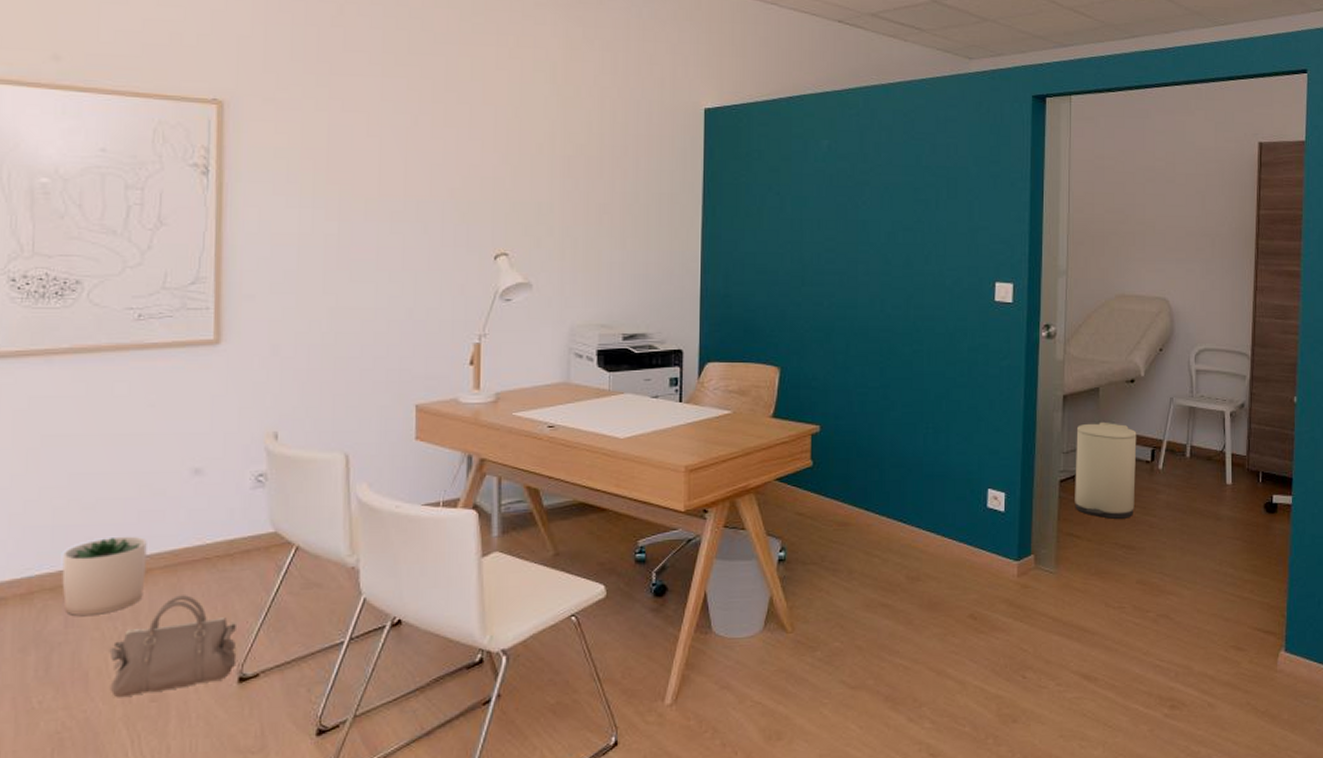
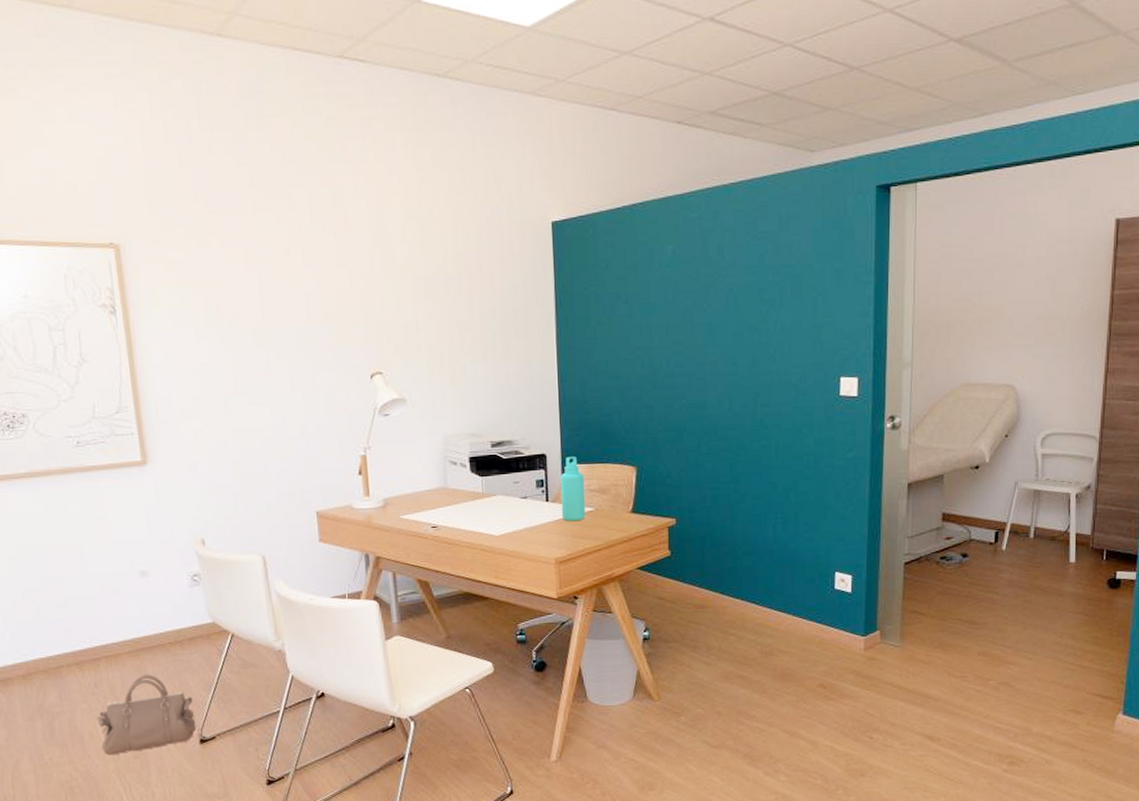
planter: present [62,536,147,617] -> none [49,627,116,692]
water bottle: none [695,354,722,425] -> present [559,457,585,522]
pedal bin: present [1075,421,1137,519] -> none [919,507,981,597]

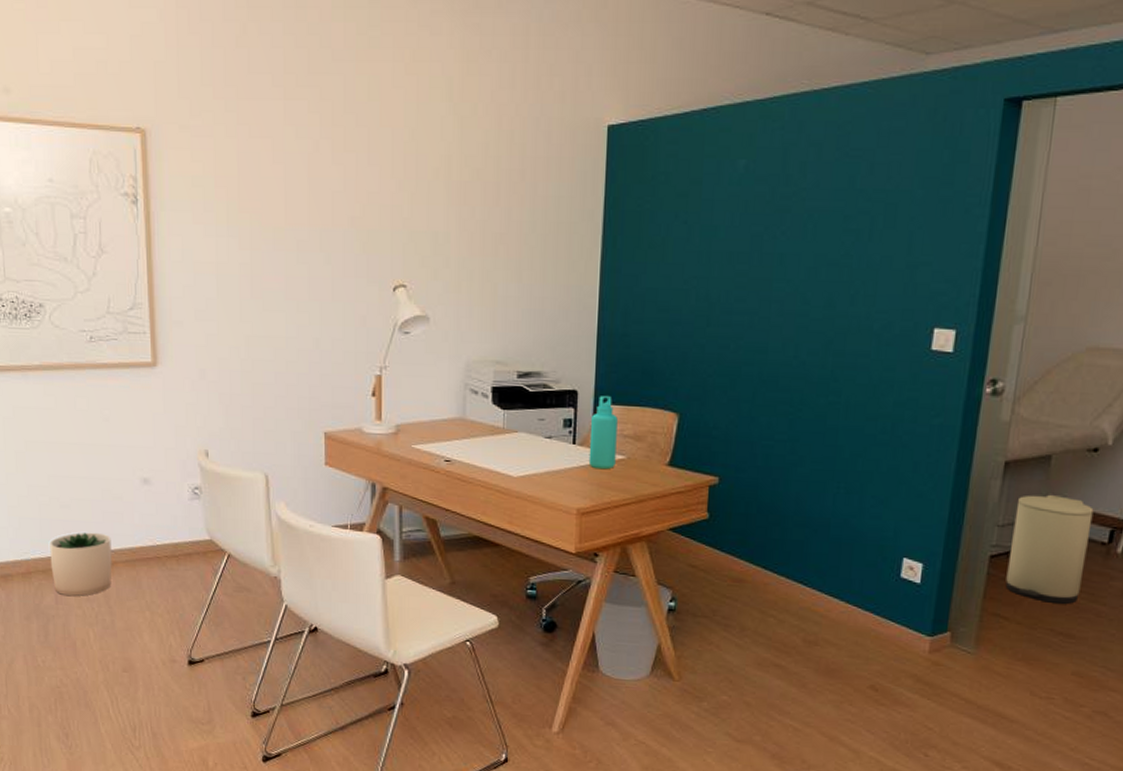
planter: none [49,627,116,692] -> present [49,532,112,597]
shoulder bag: present [96,674,197,756] -> none [90,586,186,666]
pedal bin: none [919,507,981,597] -> present [1005,494,1094,604]

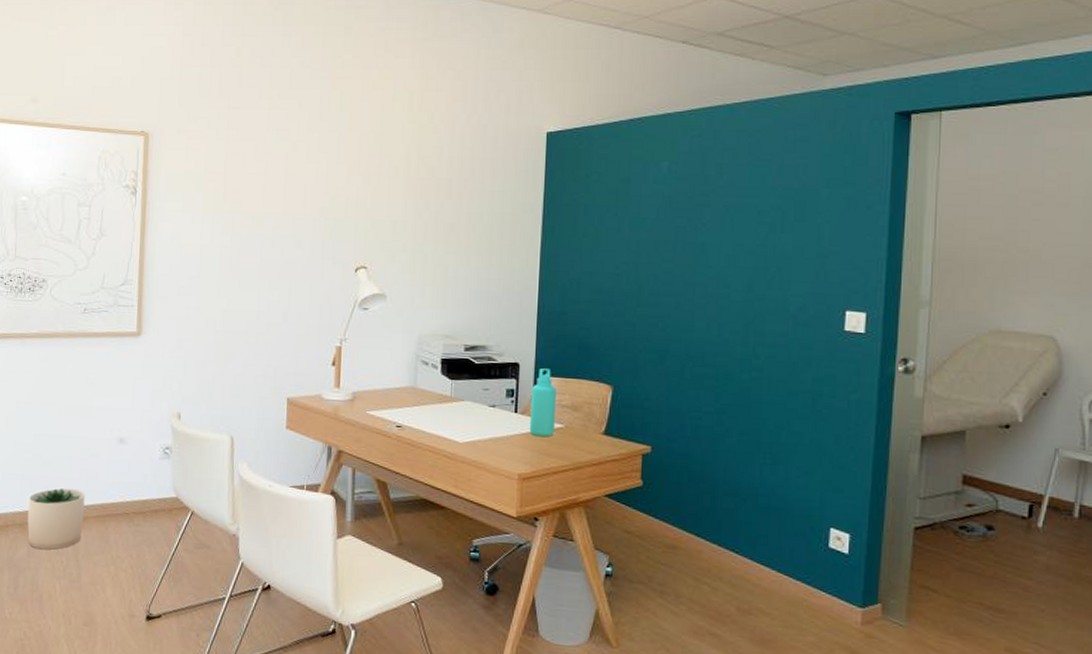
pedal bin: present [1005,494,1094,604] -> none [931,468,1011,578]

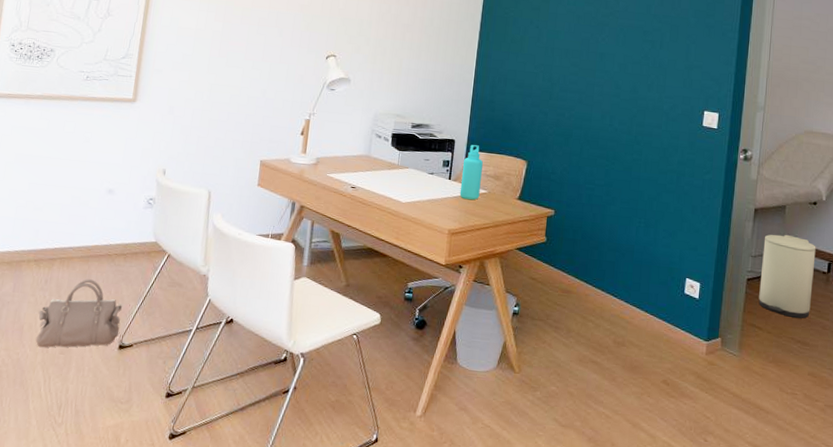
planter: present [27,488,85,550] -> none [14,231,72,286]
shoulder bag: none [56,541,146,619] -> present [35,279,122,348]
pedal bin: none [931,468,1011,578] -> present [758,234,816,319]

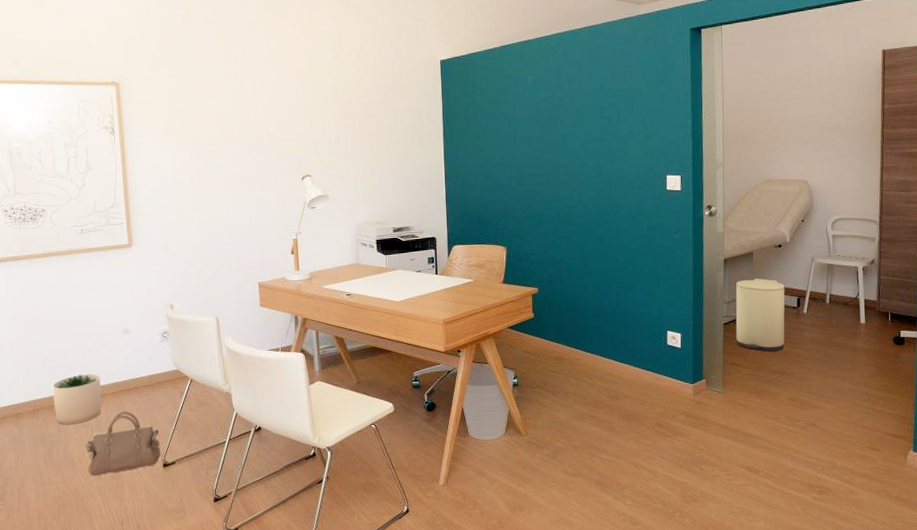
planter: none [14,231,72,286] -> present [52,373,102,425]
water bottle: present [459,145,483,200] -> none [446,239,467,291]

